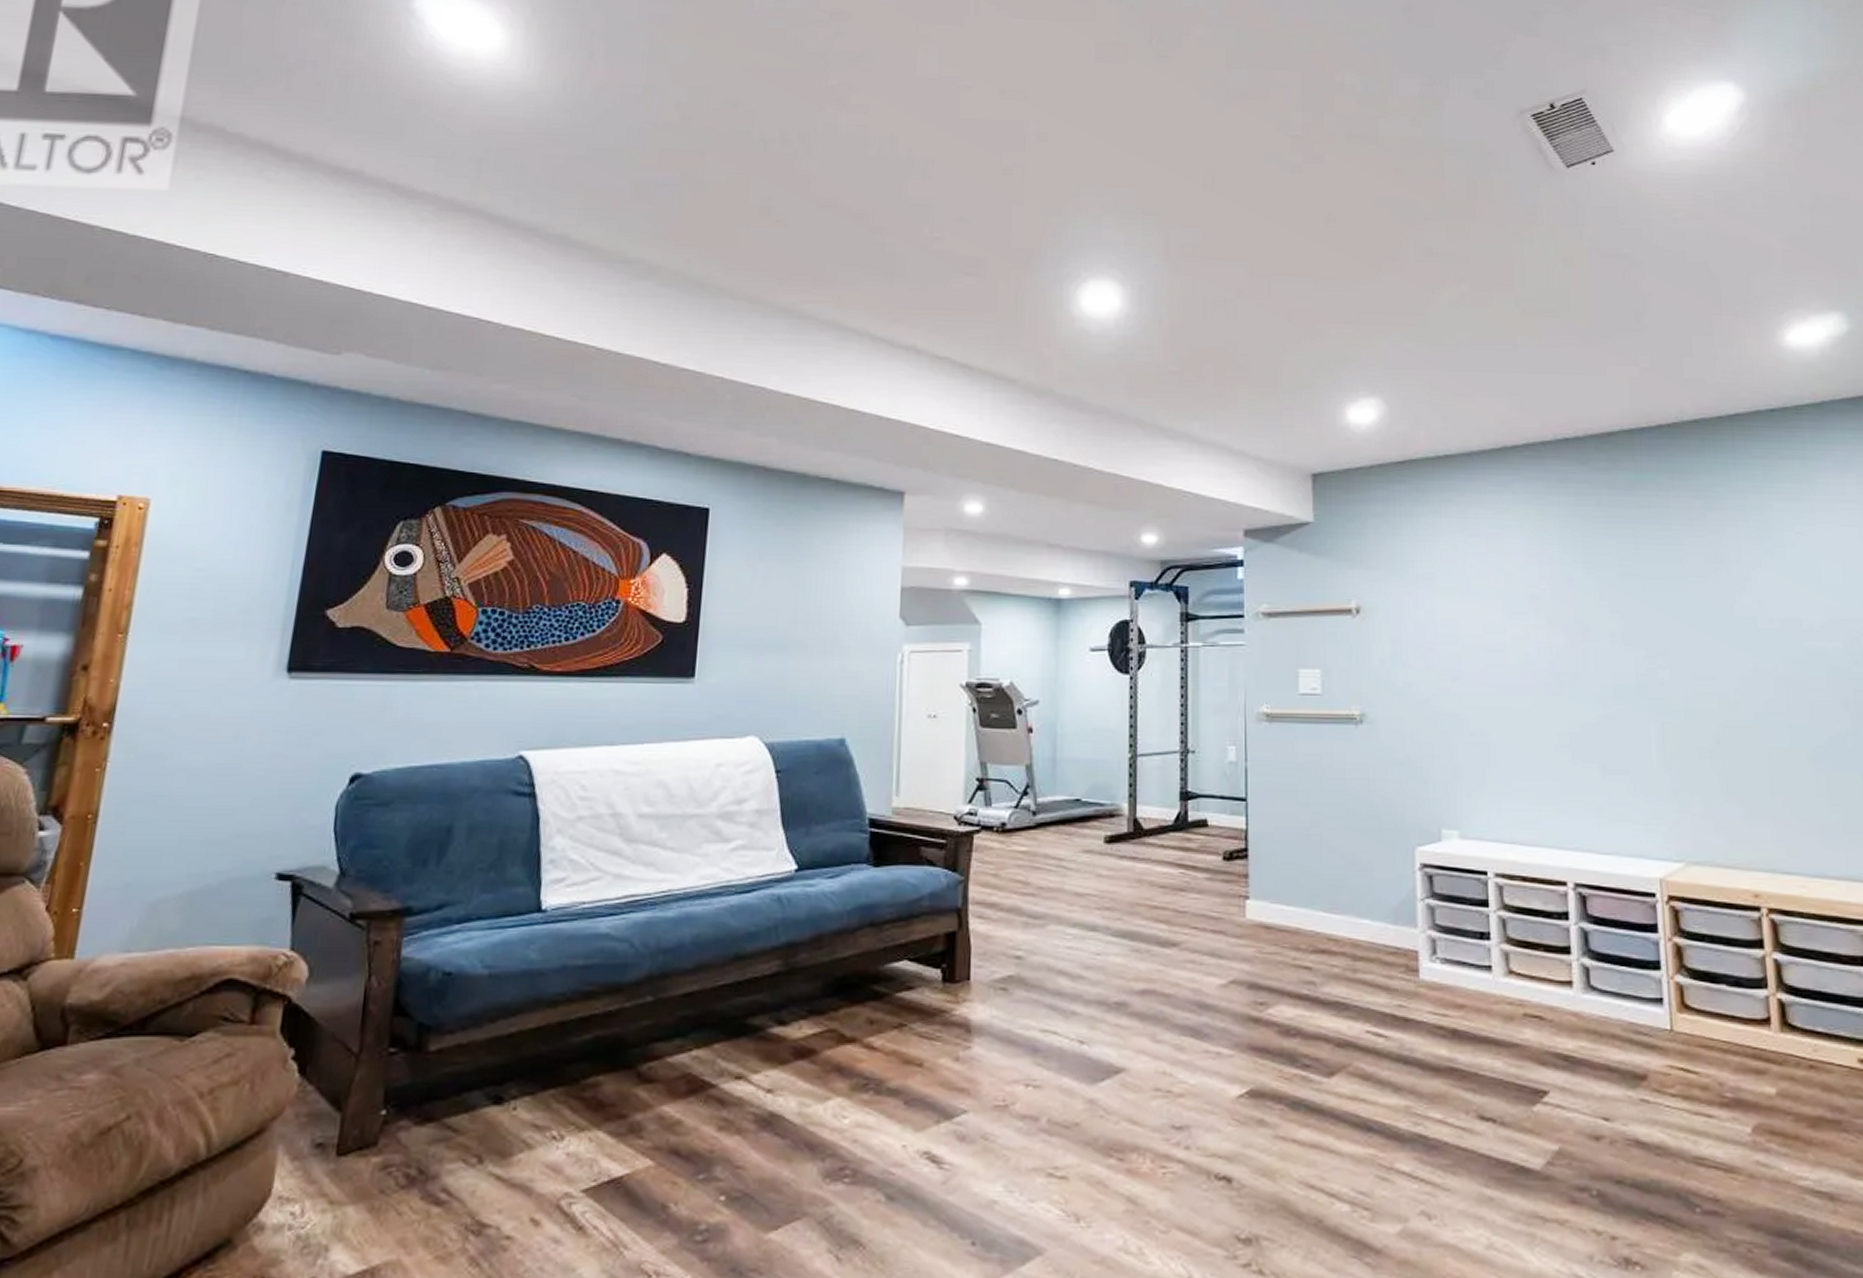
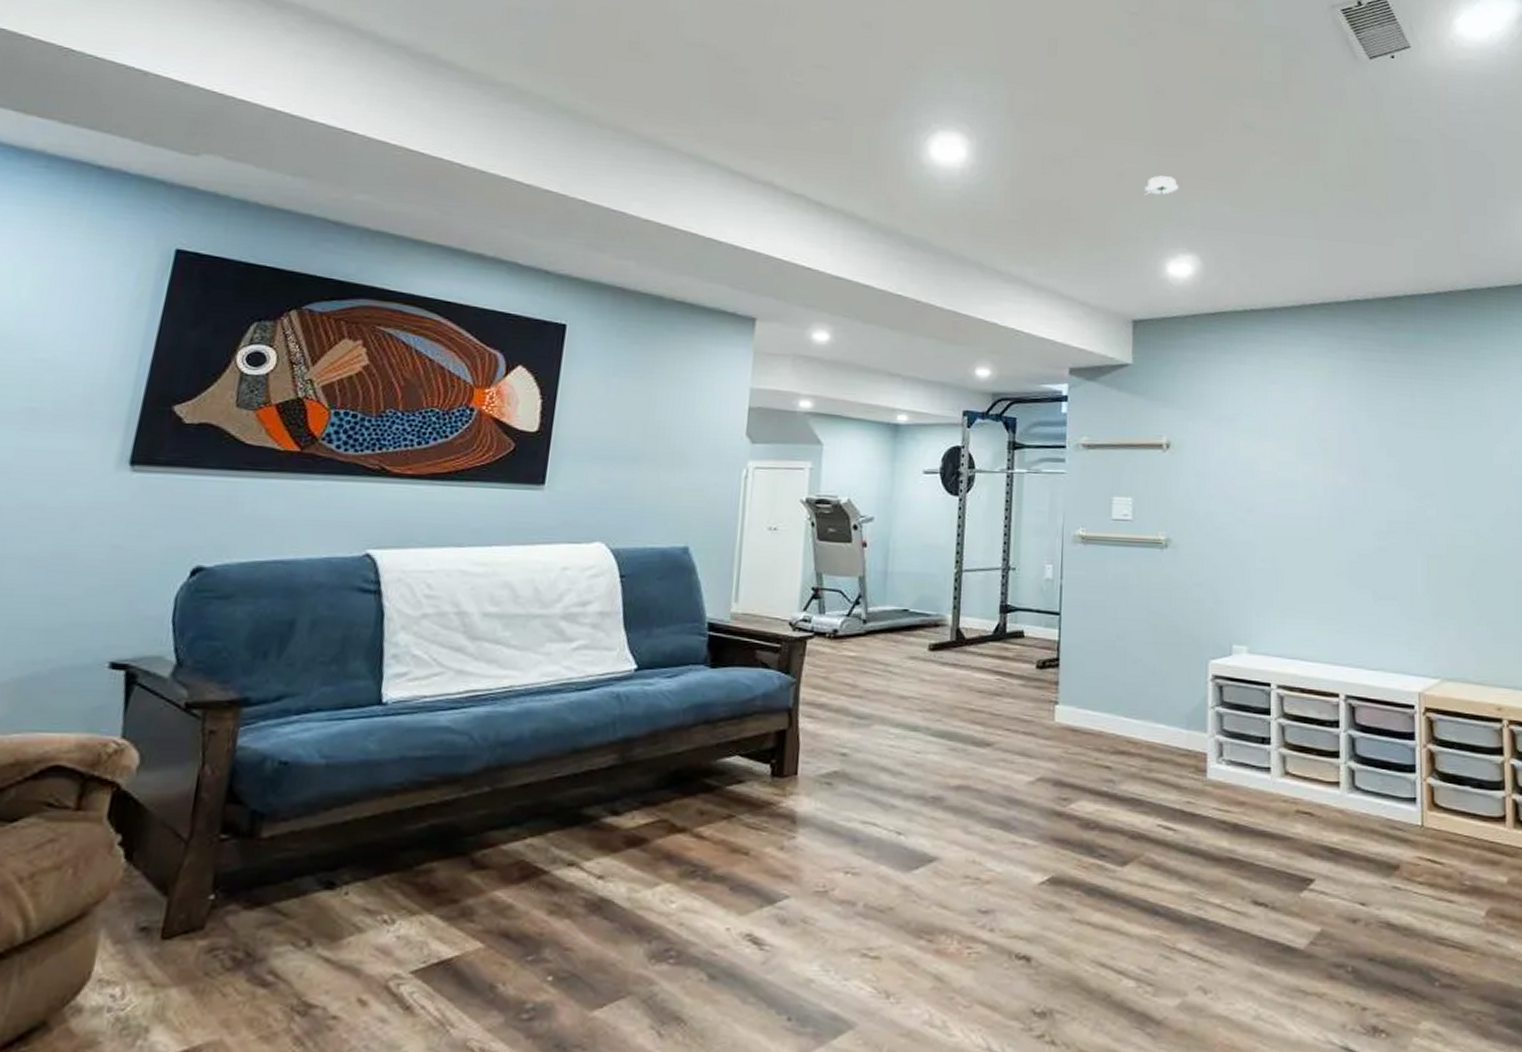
smoke detector: none [1318,313,1356,336] -> present [1145,175,1179,195]

